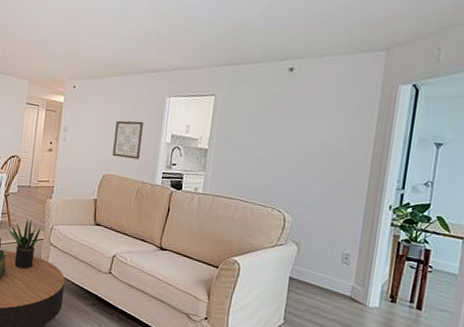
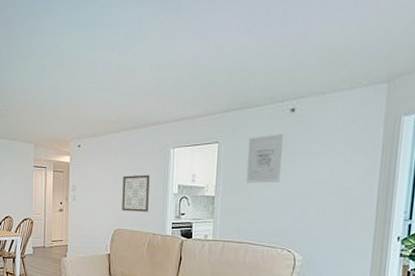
wall art: none [240,91,280,140] -> present [246,133,283,183]

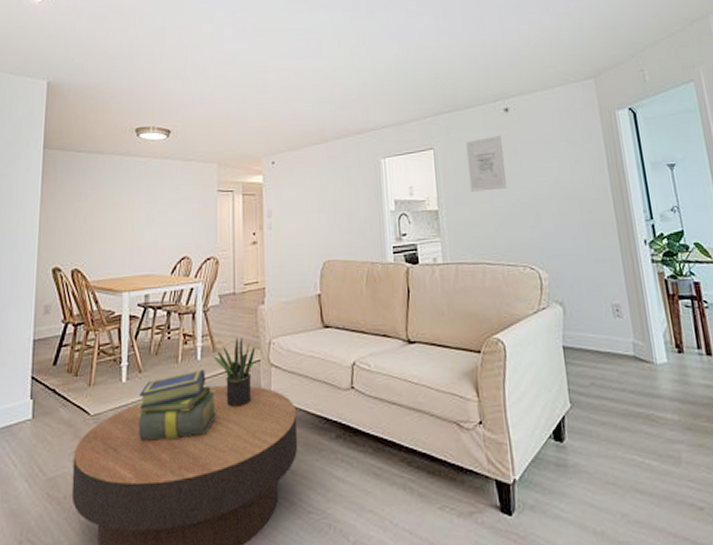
wall art: present [122,174,150,212] -> none [329,191,363,237]

